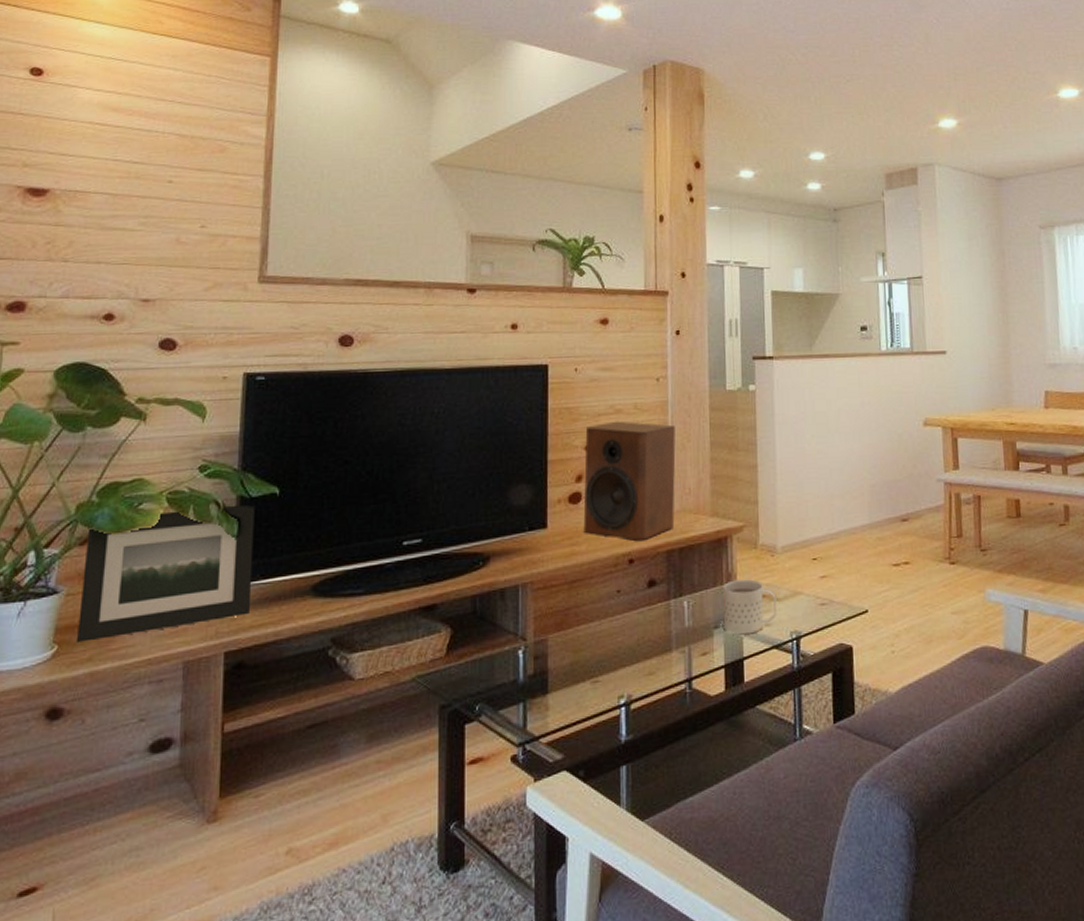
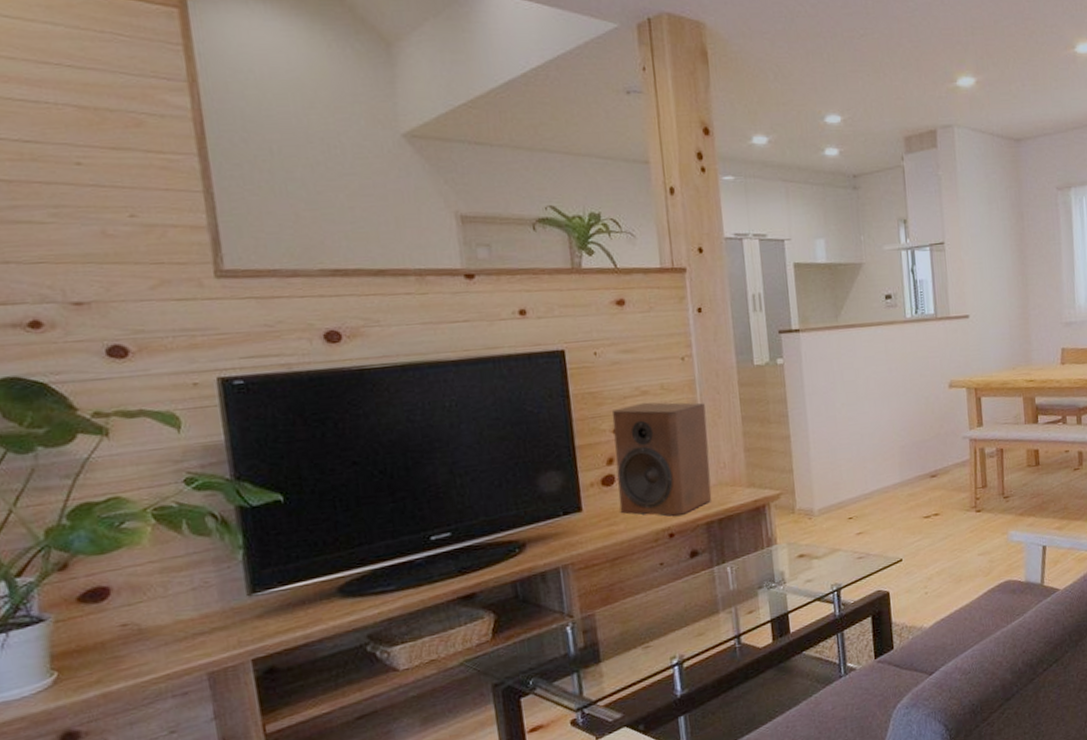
picture frame: present [77,504,255,642] -> none [64,512,272,667]
mug: present [722,579,777,635] -> none [764,541,818,593]

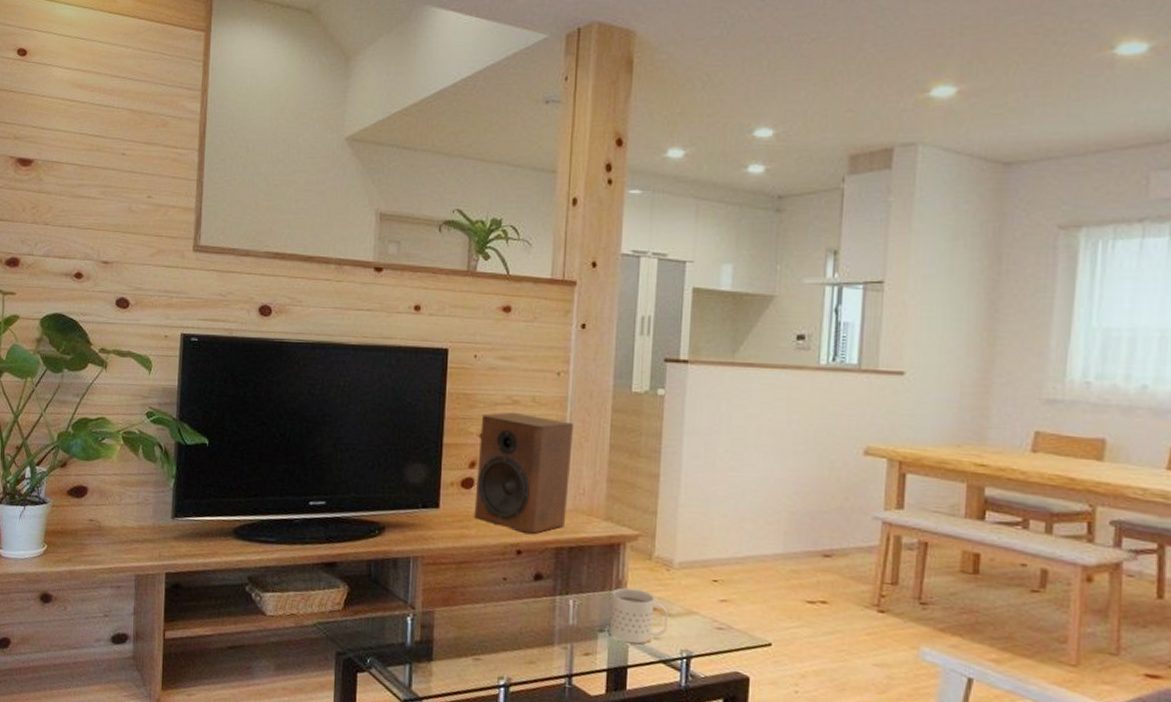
mug: none [764,541,818,593] -> present [609,587,669,645]

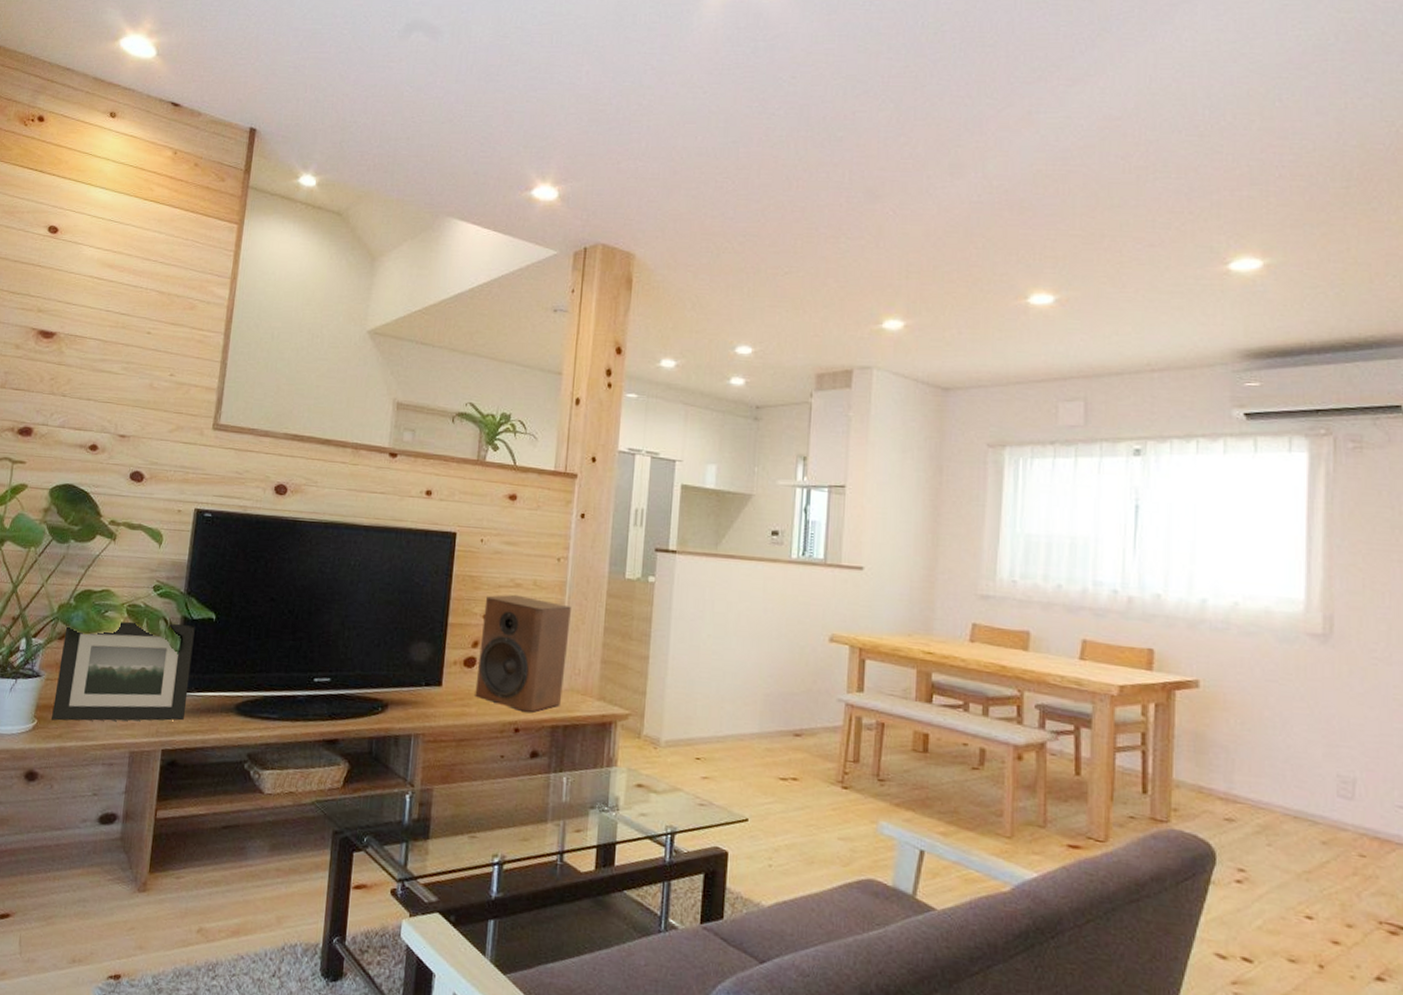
picture frame: none [60,448,189,546] -> present [52,621,195,721]
mug: present [609,587,669,645] -> none [599,765,655,821]

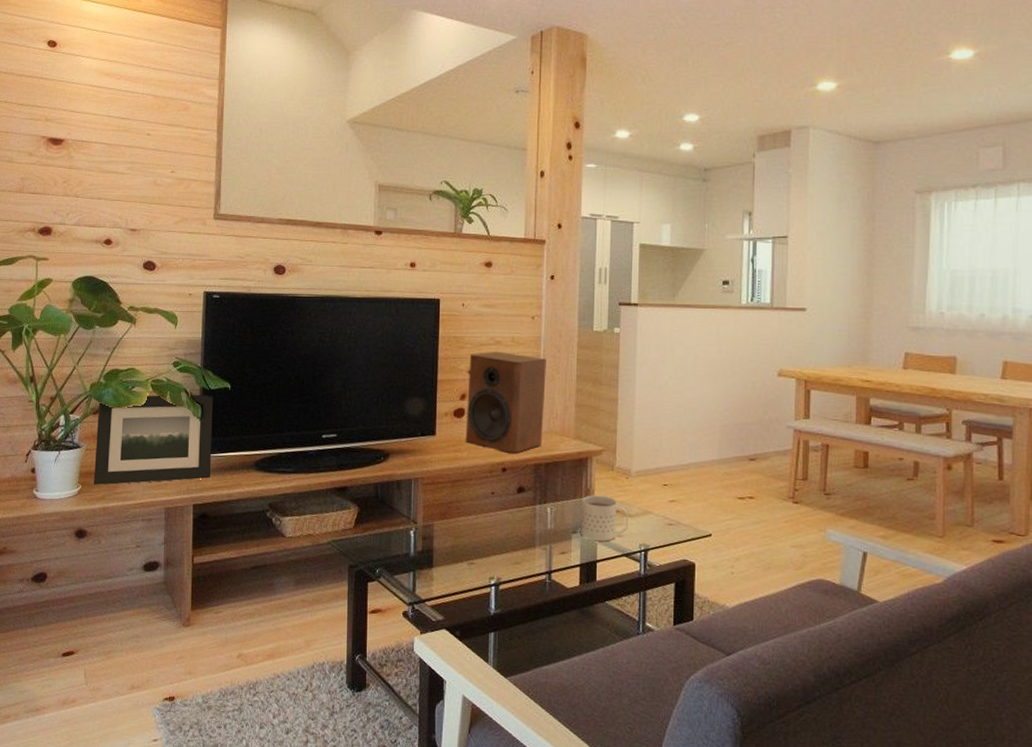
mug: none [599,765,655,821] -> present [580,495,629,542]

